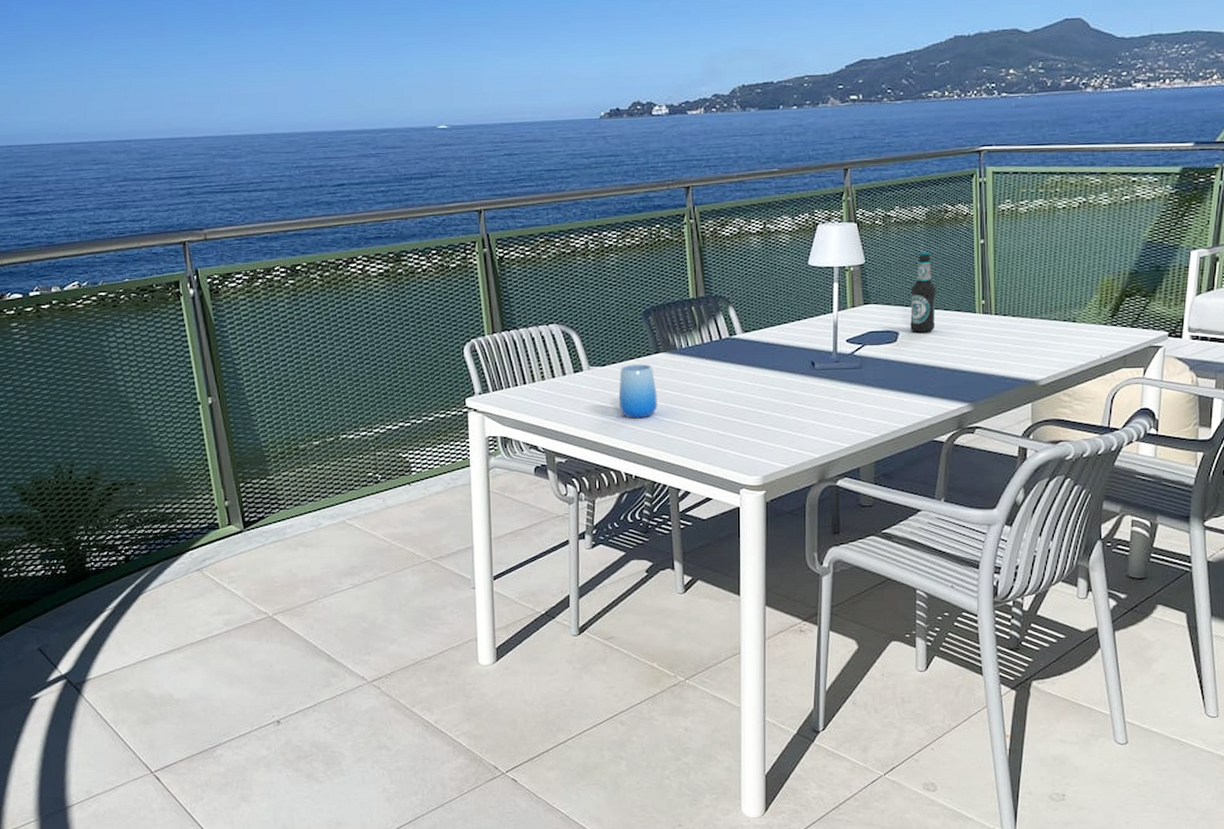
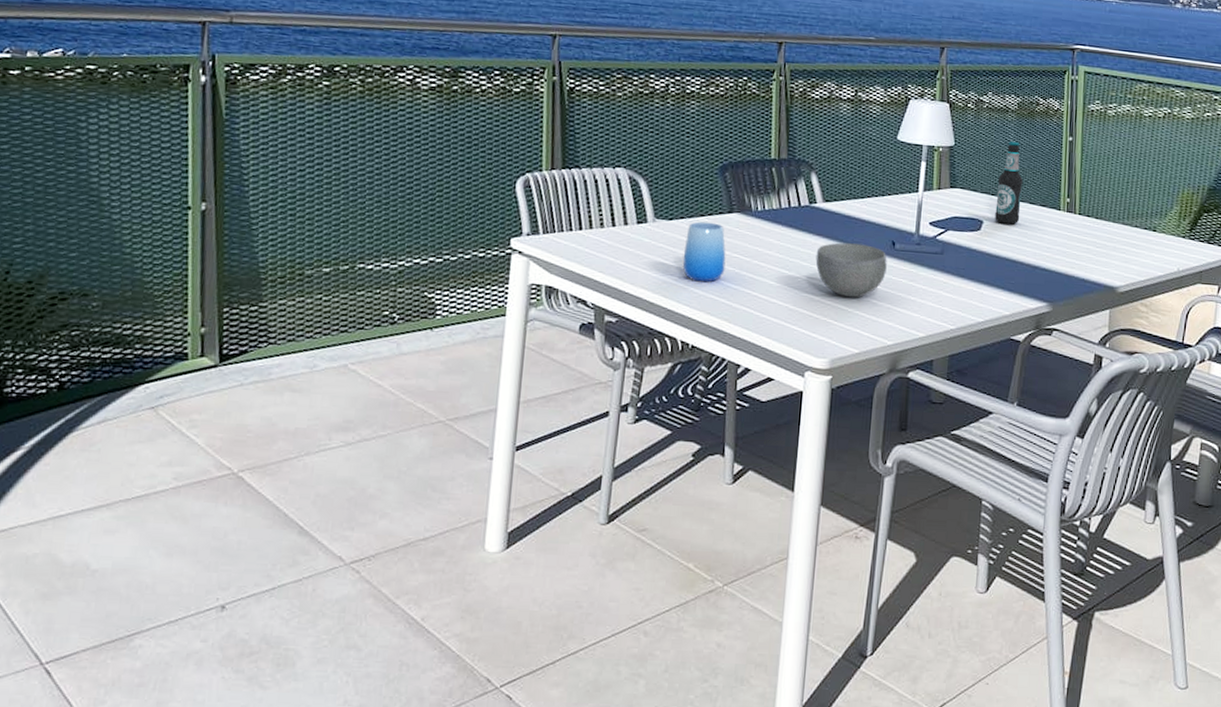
bowl: none [740,368,808,418] -> present [815,242,887,298]

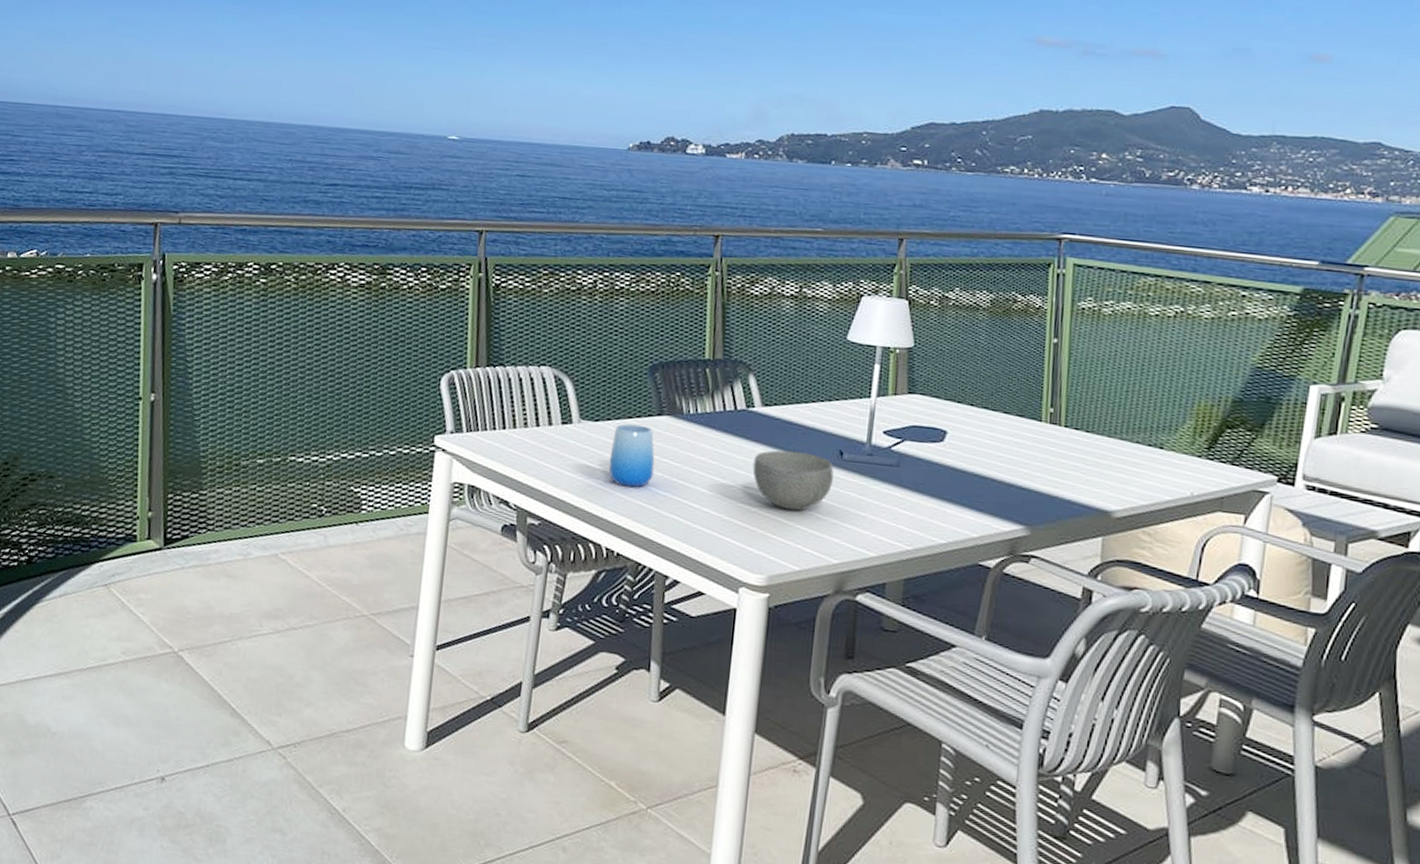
bottle: present [995,141,1024,225] -> none [961,343,997,436]

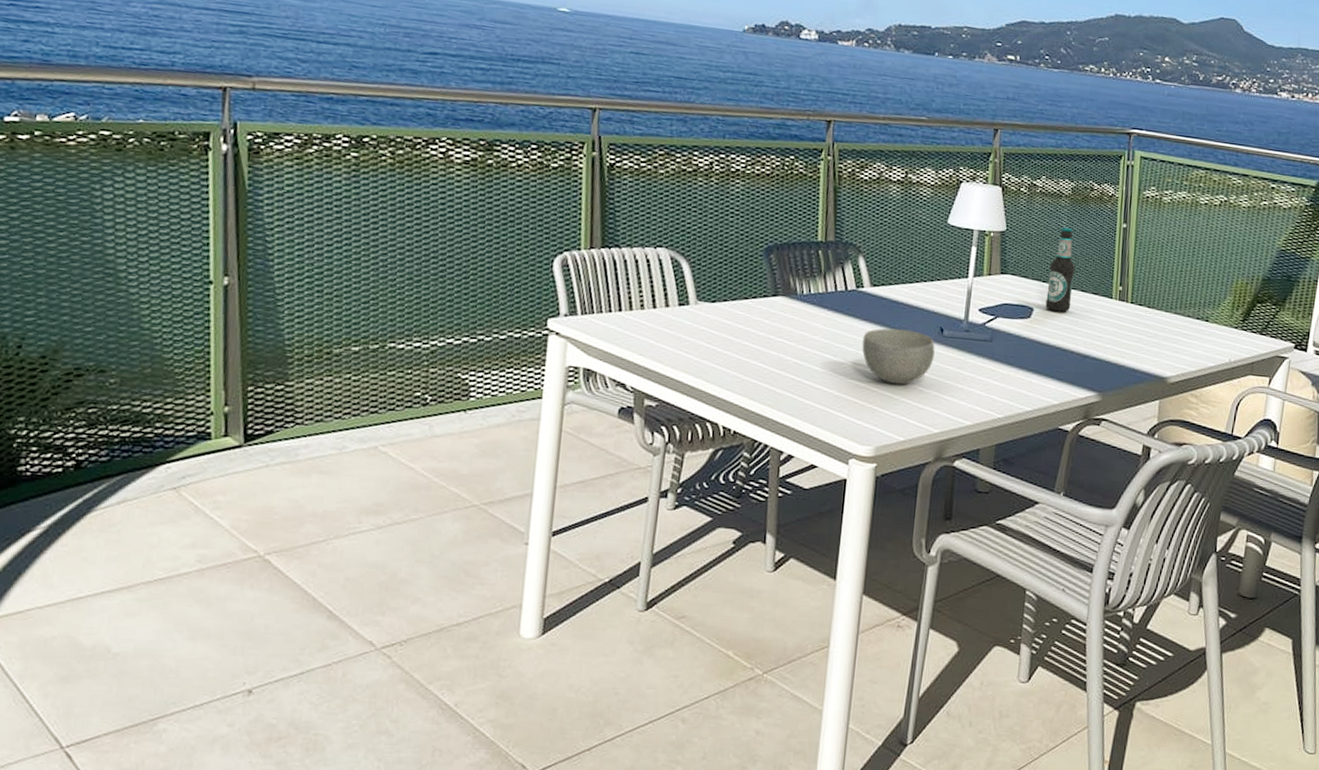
cup: present [608,424,655,488] -> none [725,304,770,367]
bottle: none [961,343,997,436] -> present [1045,227,1076,312]

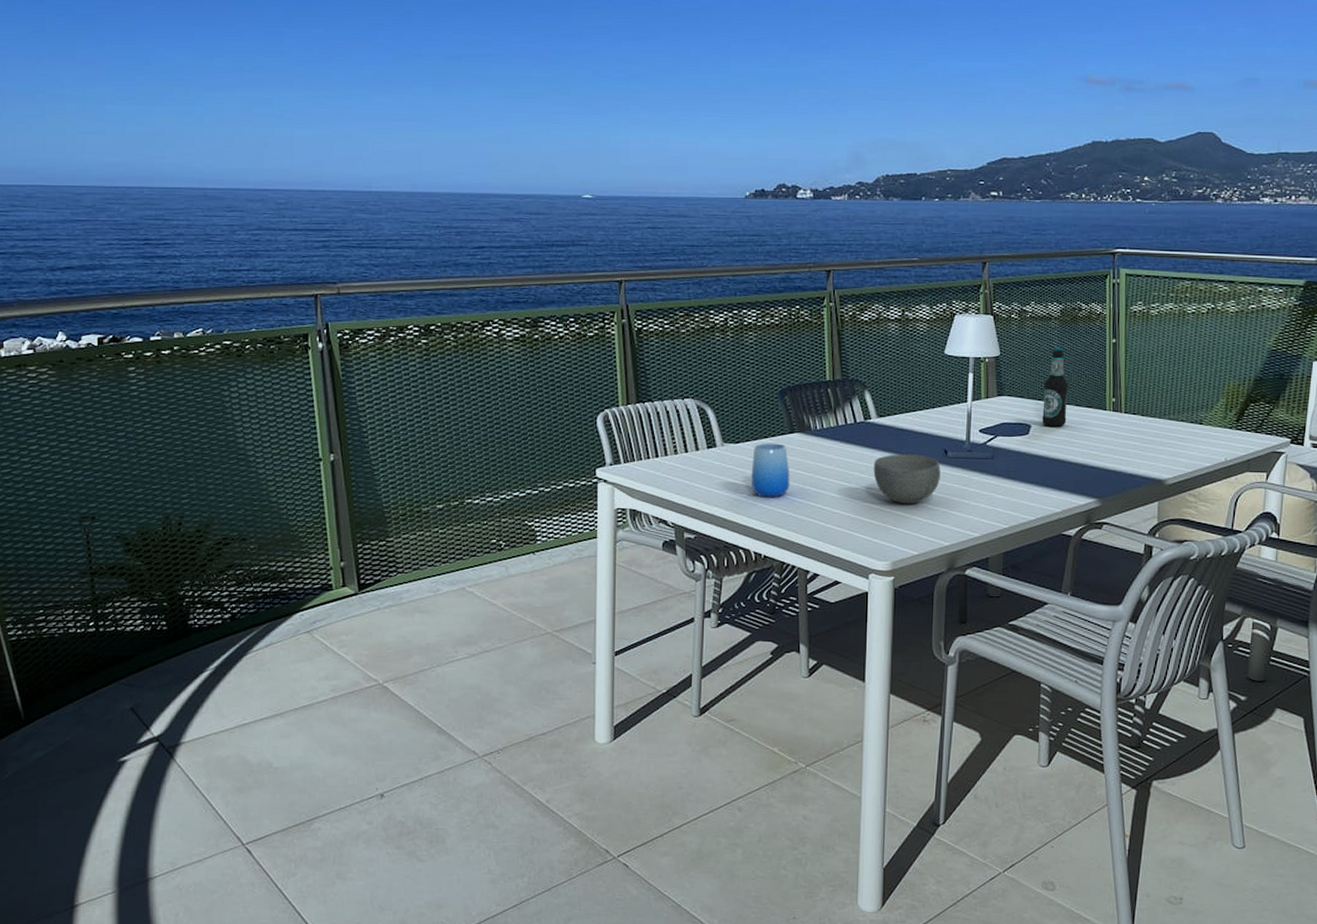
cup: none [725,304,770,367] -> present [751,443,790,498]

